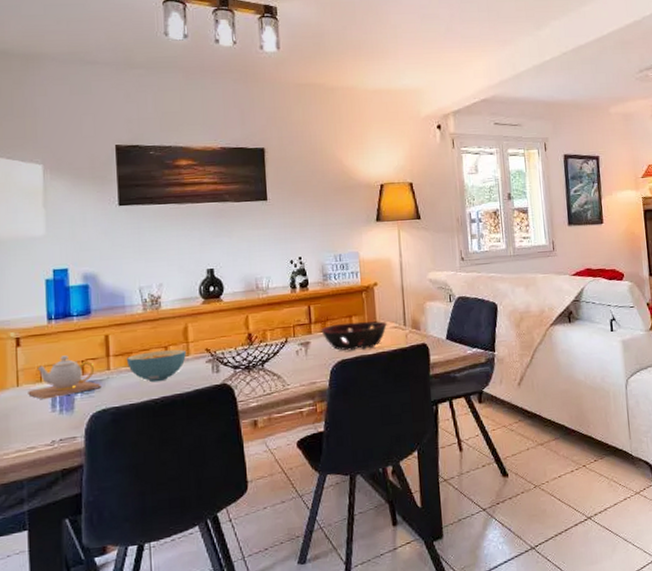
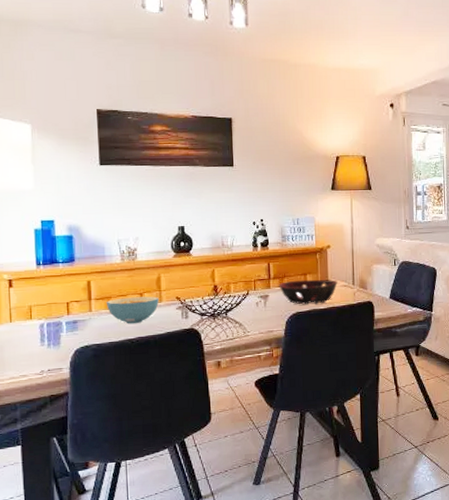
teapot: present [28,355,101,400] -> none [19,297,84,335]

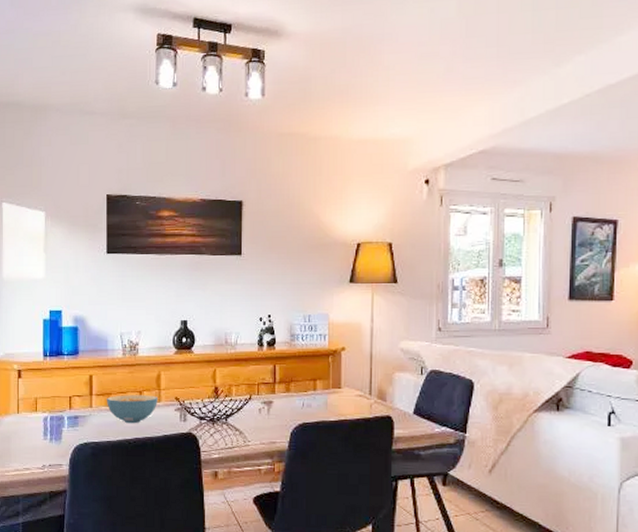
decorative bowl: present [279,279,338,305] -> none [284,386,352,415]

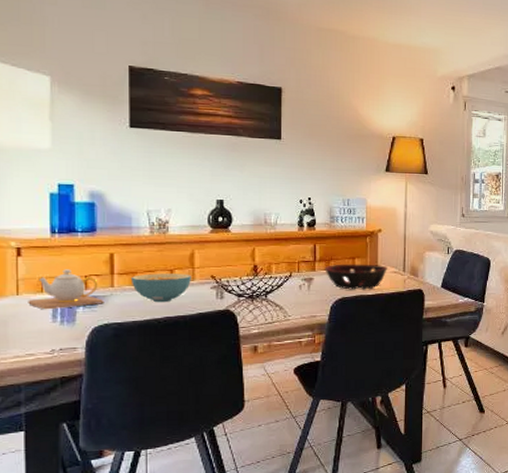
teapot: none [26,390,85,428] -> present [28,269,104,310]
decorative bowl: none [284,386,352,415] -> present [324,264,387,290]

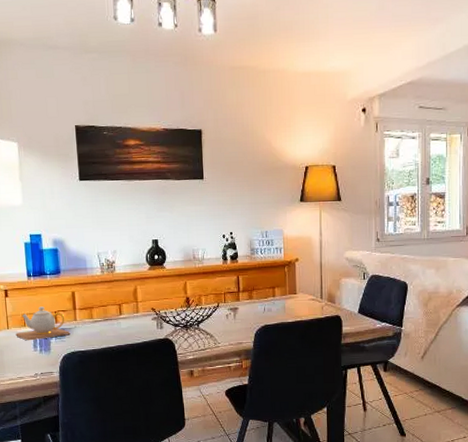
cereal bowl: present [130,273,191,303] -> none [88,307,136,333]
decorative bowl: present [324,264,387,290] -> none [248,292,306,318]

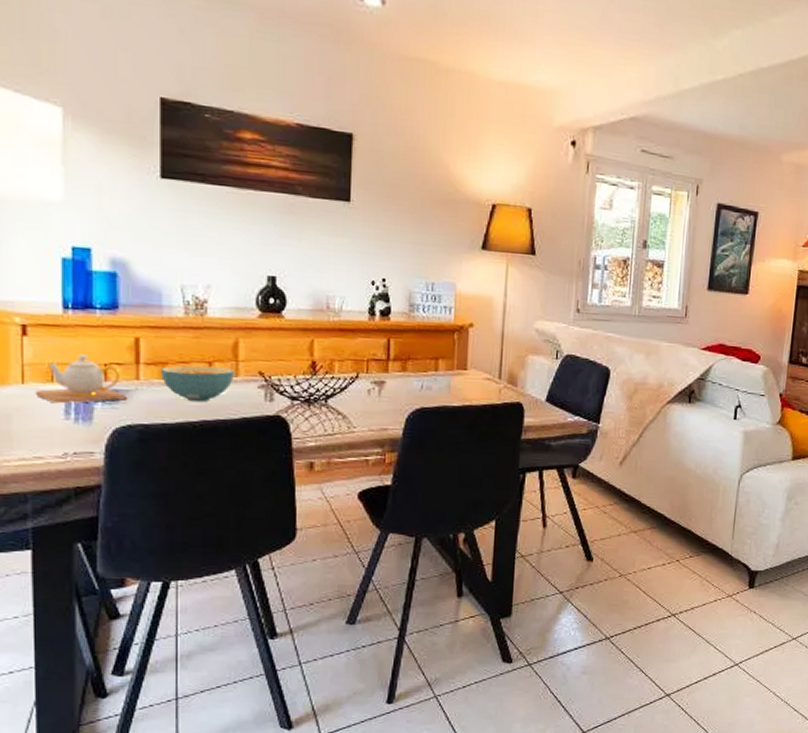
cereal bowl: none [88,307,136,333] -> present [160,365,234,403]

